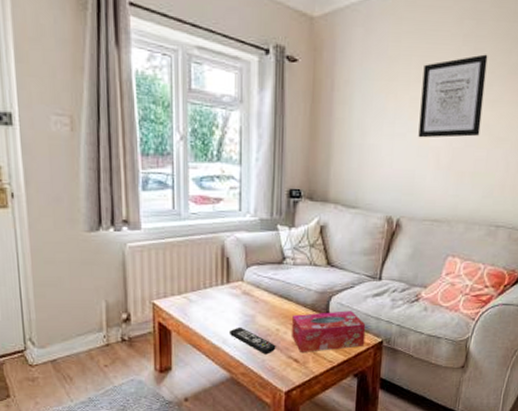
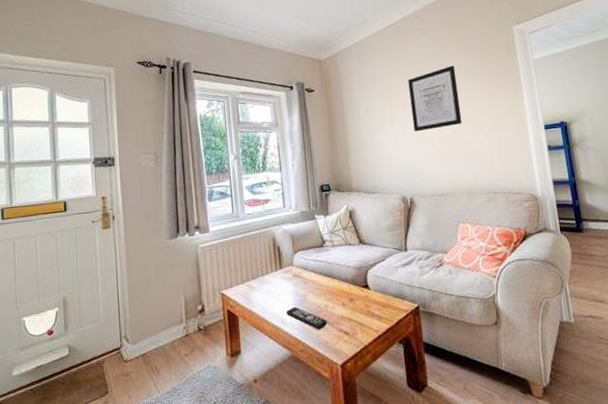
tissue box: present [292,311,366,352] -> none [337,281,404,325]

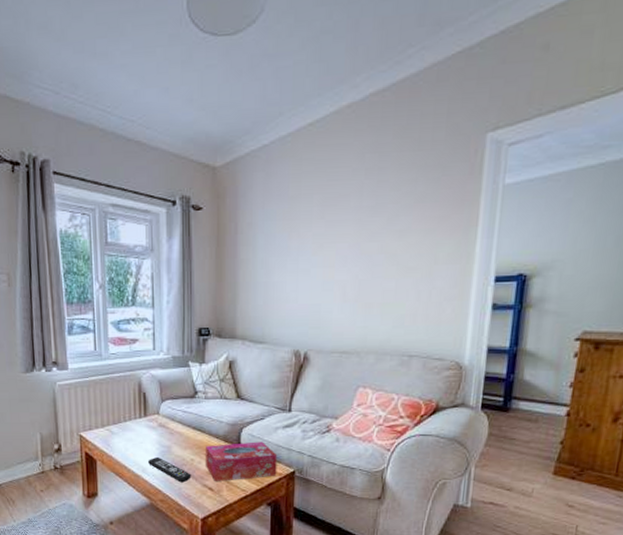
tissue box: none [337,281,404,325] -> present [206,441,278,481]
wall art: present [408,65,462,132] -> none [323,185,392,273]

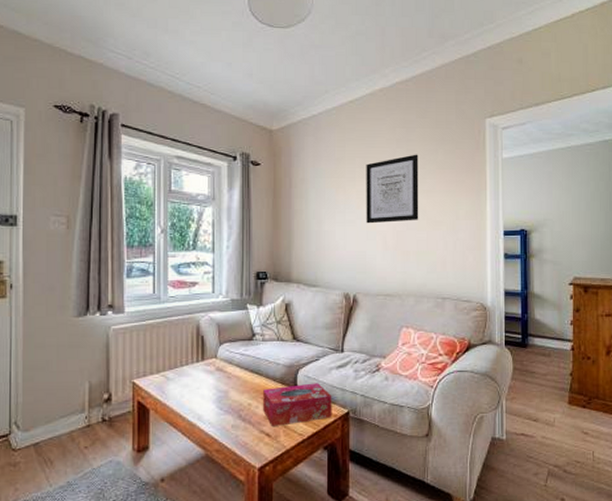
remote control: present [148,456,191,483] -> none [205,402,249,430]
wall art: none [323,185,392,273] -> present [366,154,419,224]

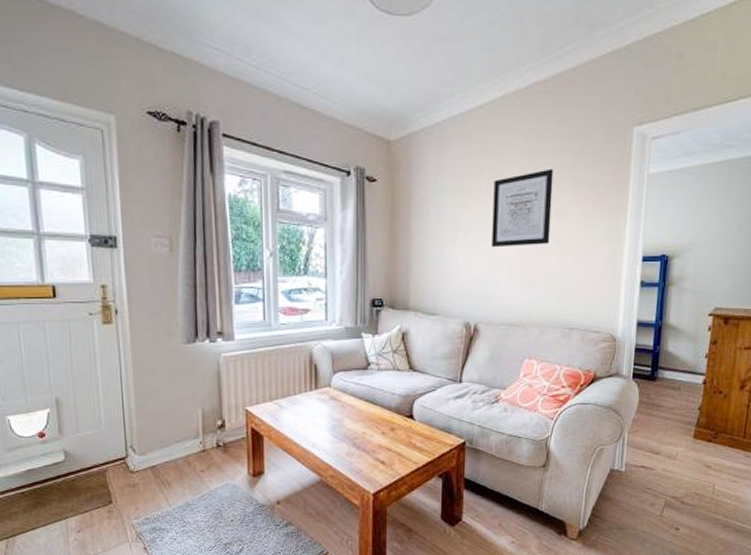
tissue box: present [263,383,332,426] -> none [378,413,449,454]

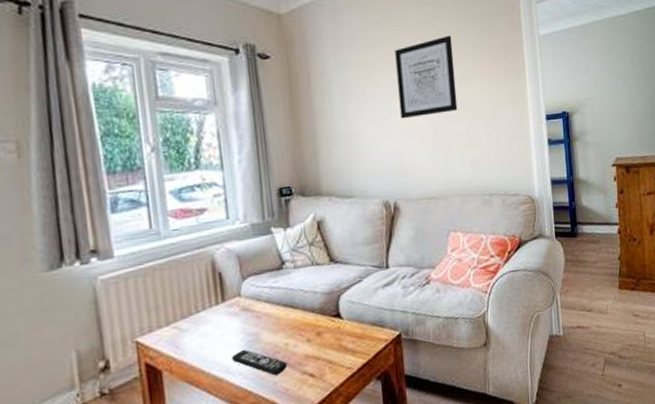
remote control: none [319,430,363,457] -> present [232,349,288,376]

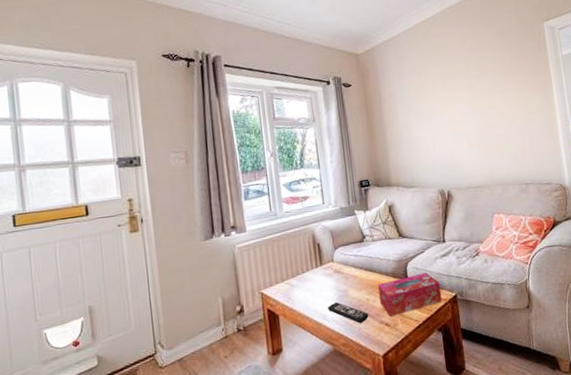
tissue box: none [301,307,383,365] -> present [378,272,442,316]
wall art: present [395,35,458,119] -> none [444,60,497,126]

